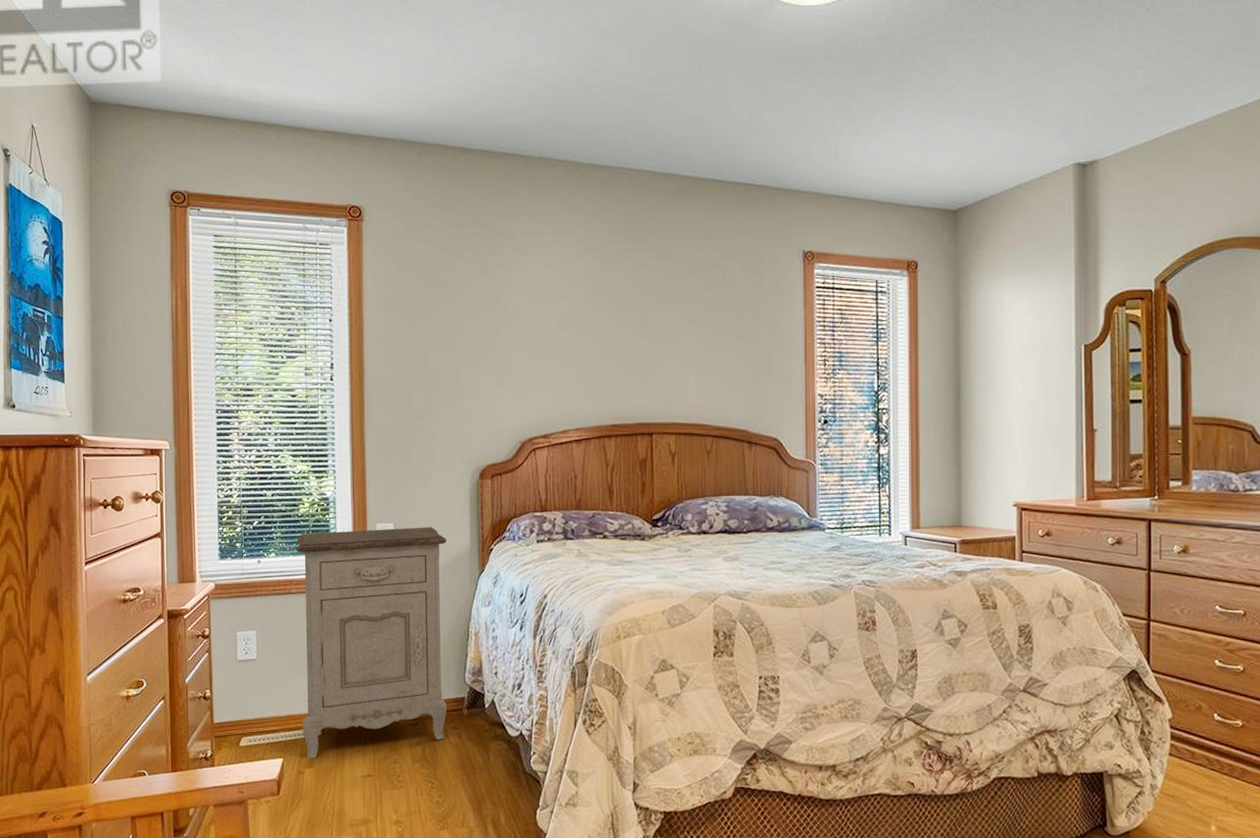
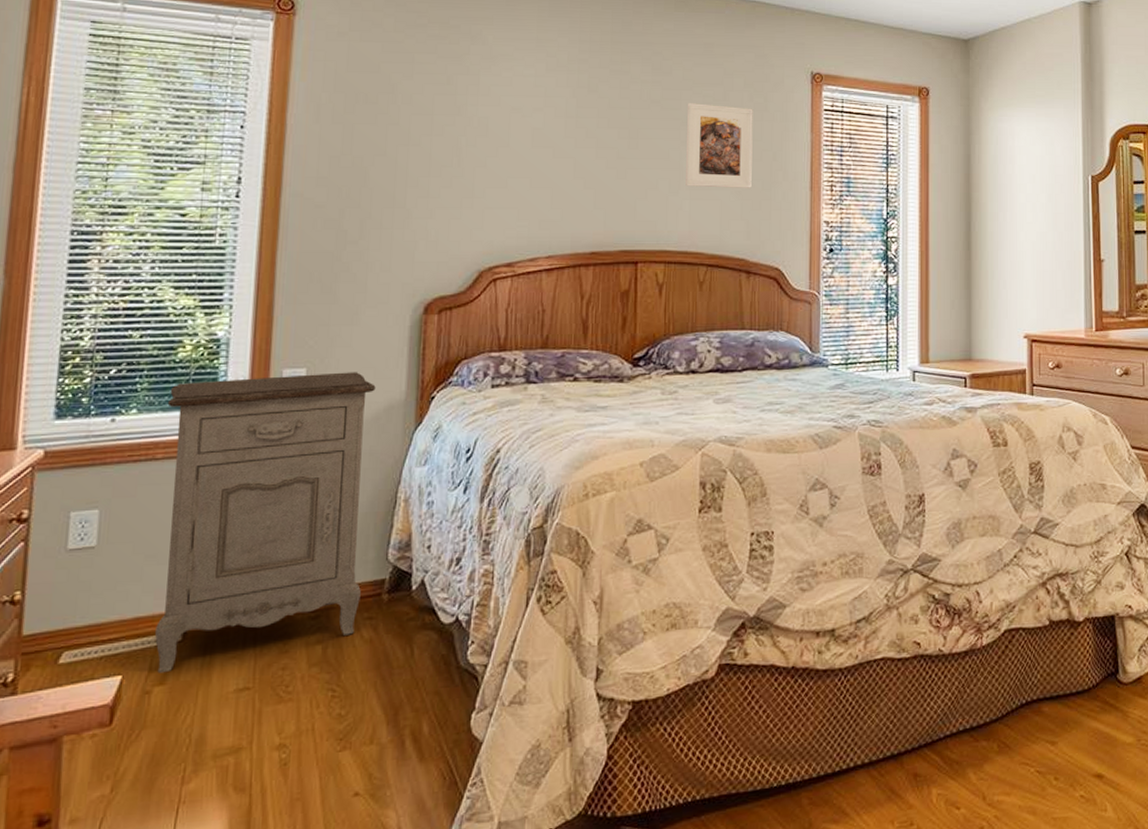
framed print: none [690,285,751,365] -> present [685,103,753,188]

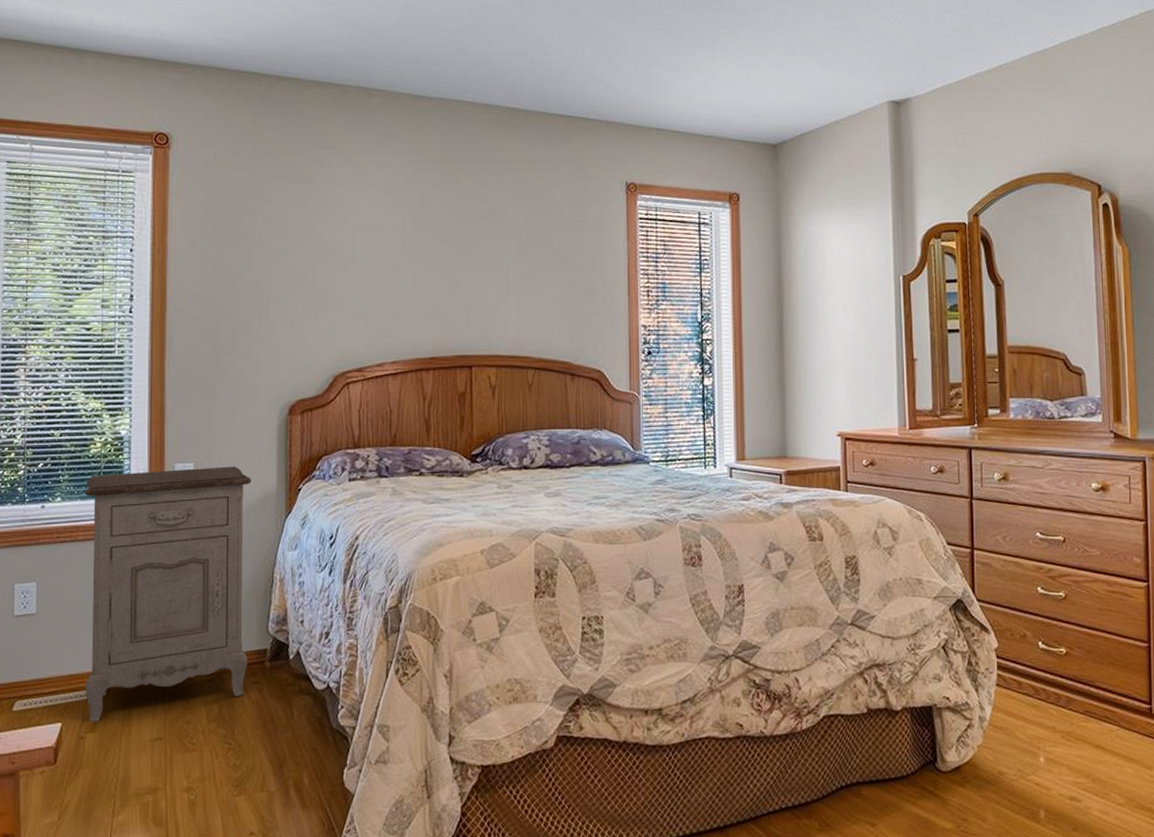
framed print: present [685,103,753,188] -> none [511,216,573,296]

